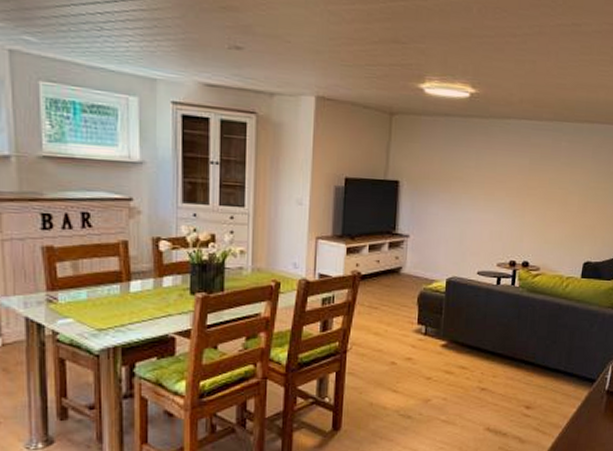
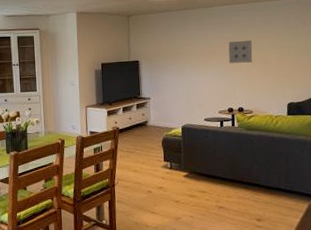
wall art: none [518,171,552,203] -> present [228,40,253,64]

